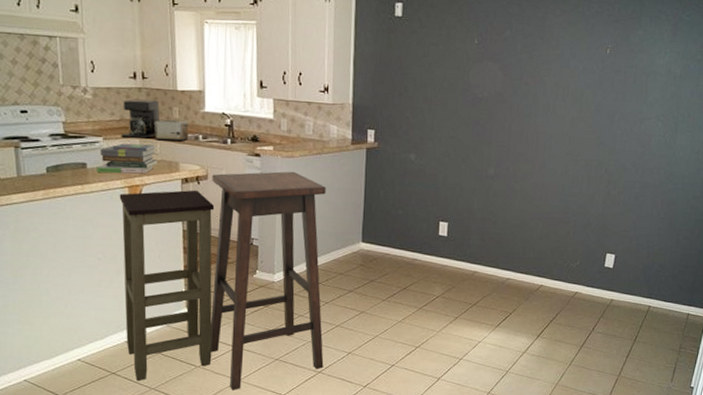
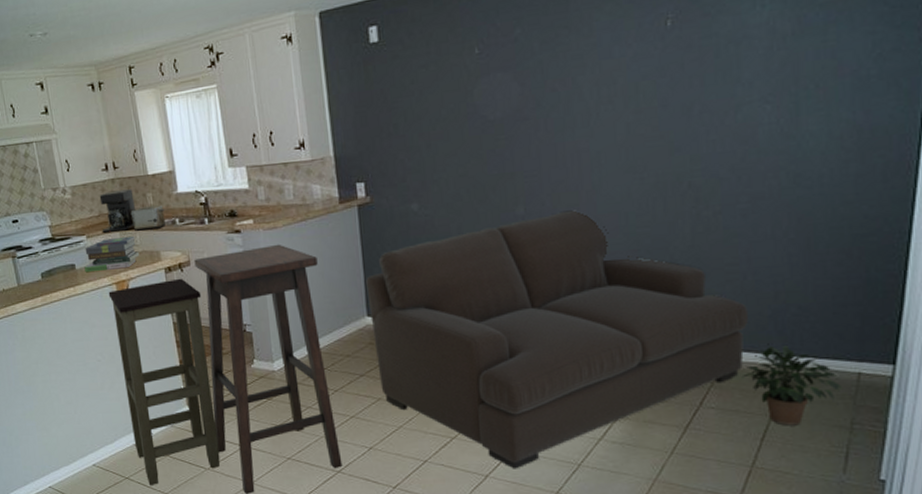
sofa: none [364,177,630,374] -> present [366,210,748,469]
potted plant: none [620,290,678,348] -> present [741,345,844,426]

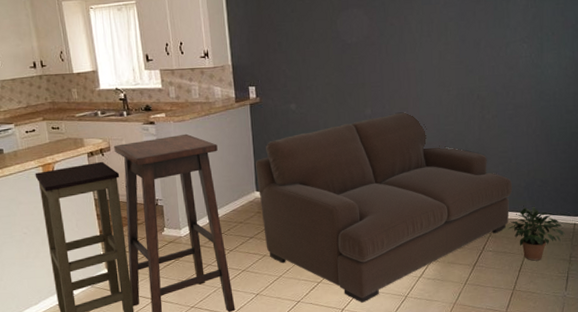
books: present [84,236,140,273] -> none [12,126,65,157]
coffee maker: present [99,189,136,234] -> none [27,85,62,123]
toaster: present [130,205,165,231] -> none [56,99,89,121]

